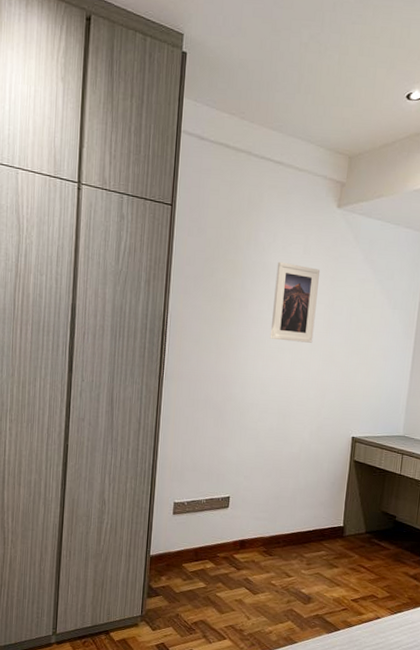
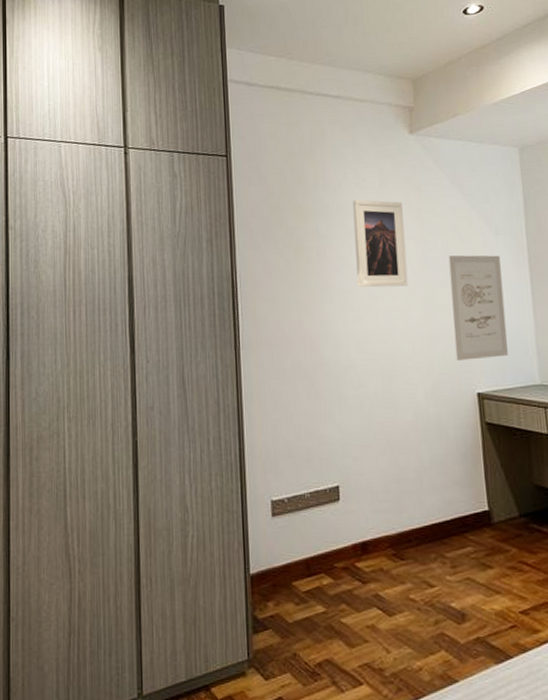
wall art: none [340,321,392,411] -> present [448,255,509,361]

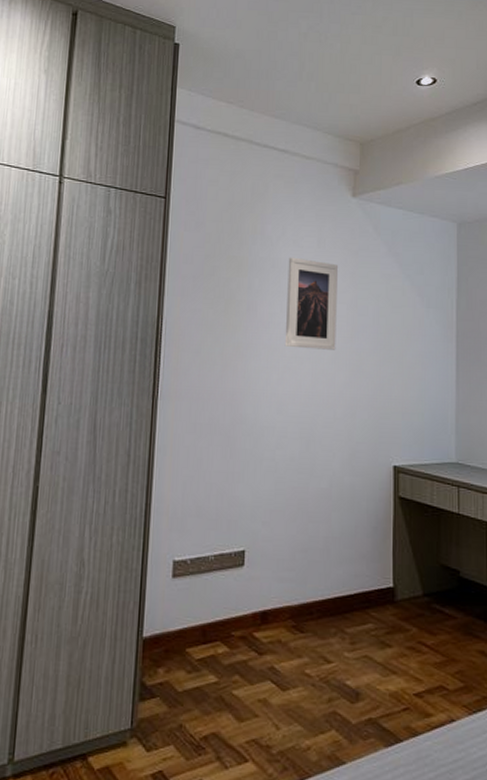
wall art: present [448,255,509,361] -> none [376,323,429,432]

